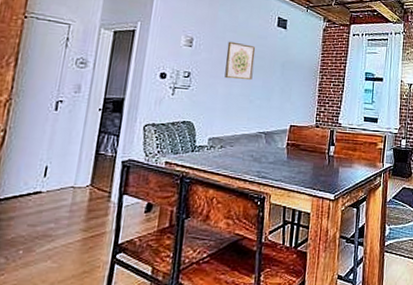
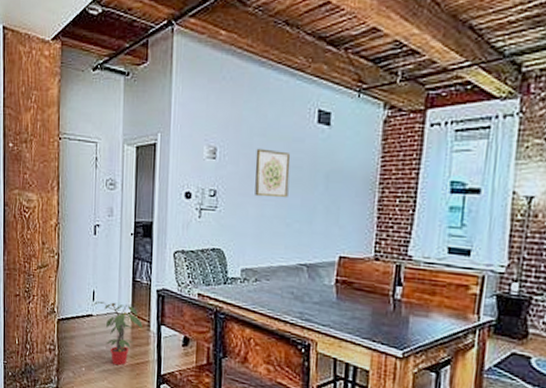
potted plant: none [43,176,103,242] -> present [93,301,143,366]

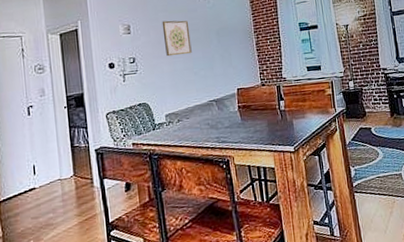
potted plant: present [93,301,143,366] -> none [34,168,86,228]

